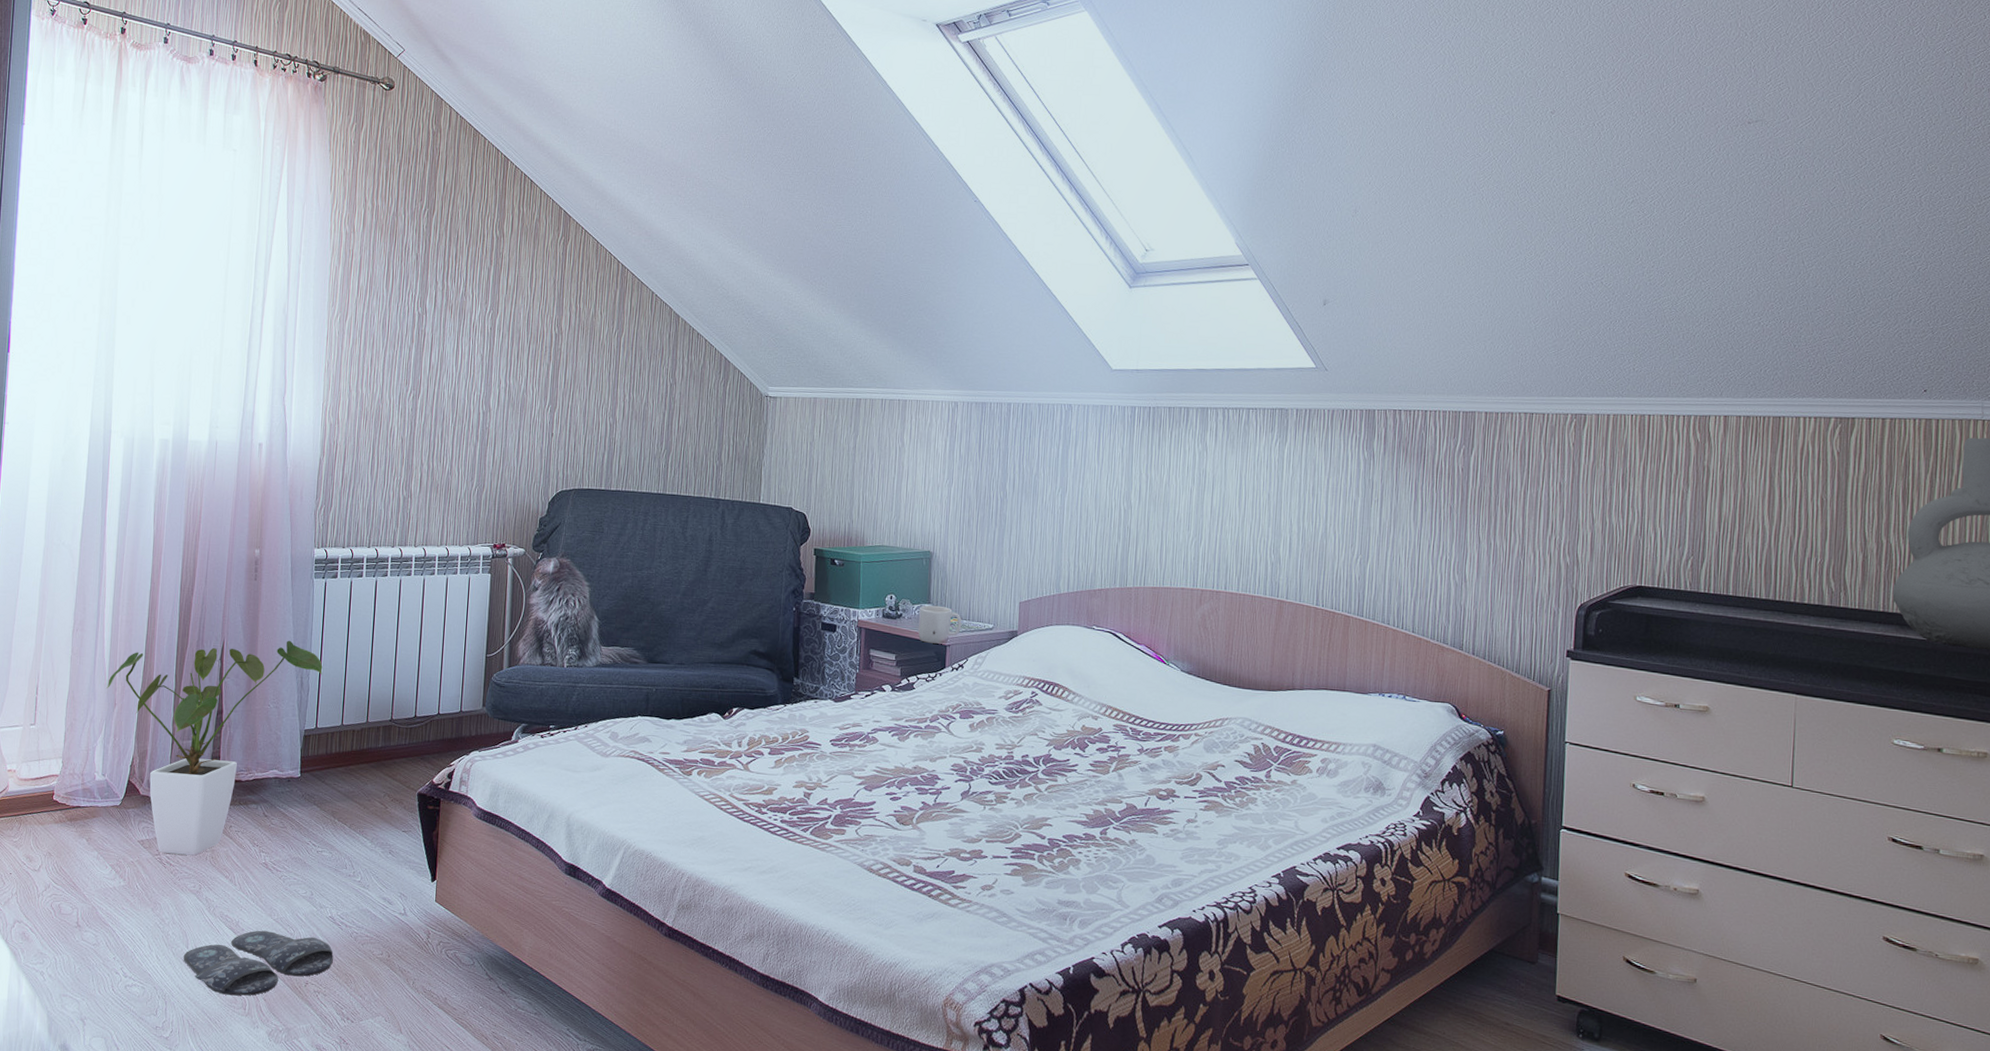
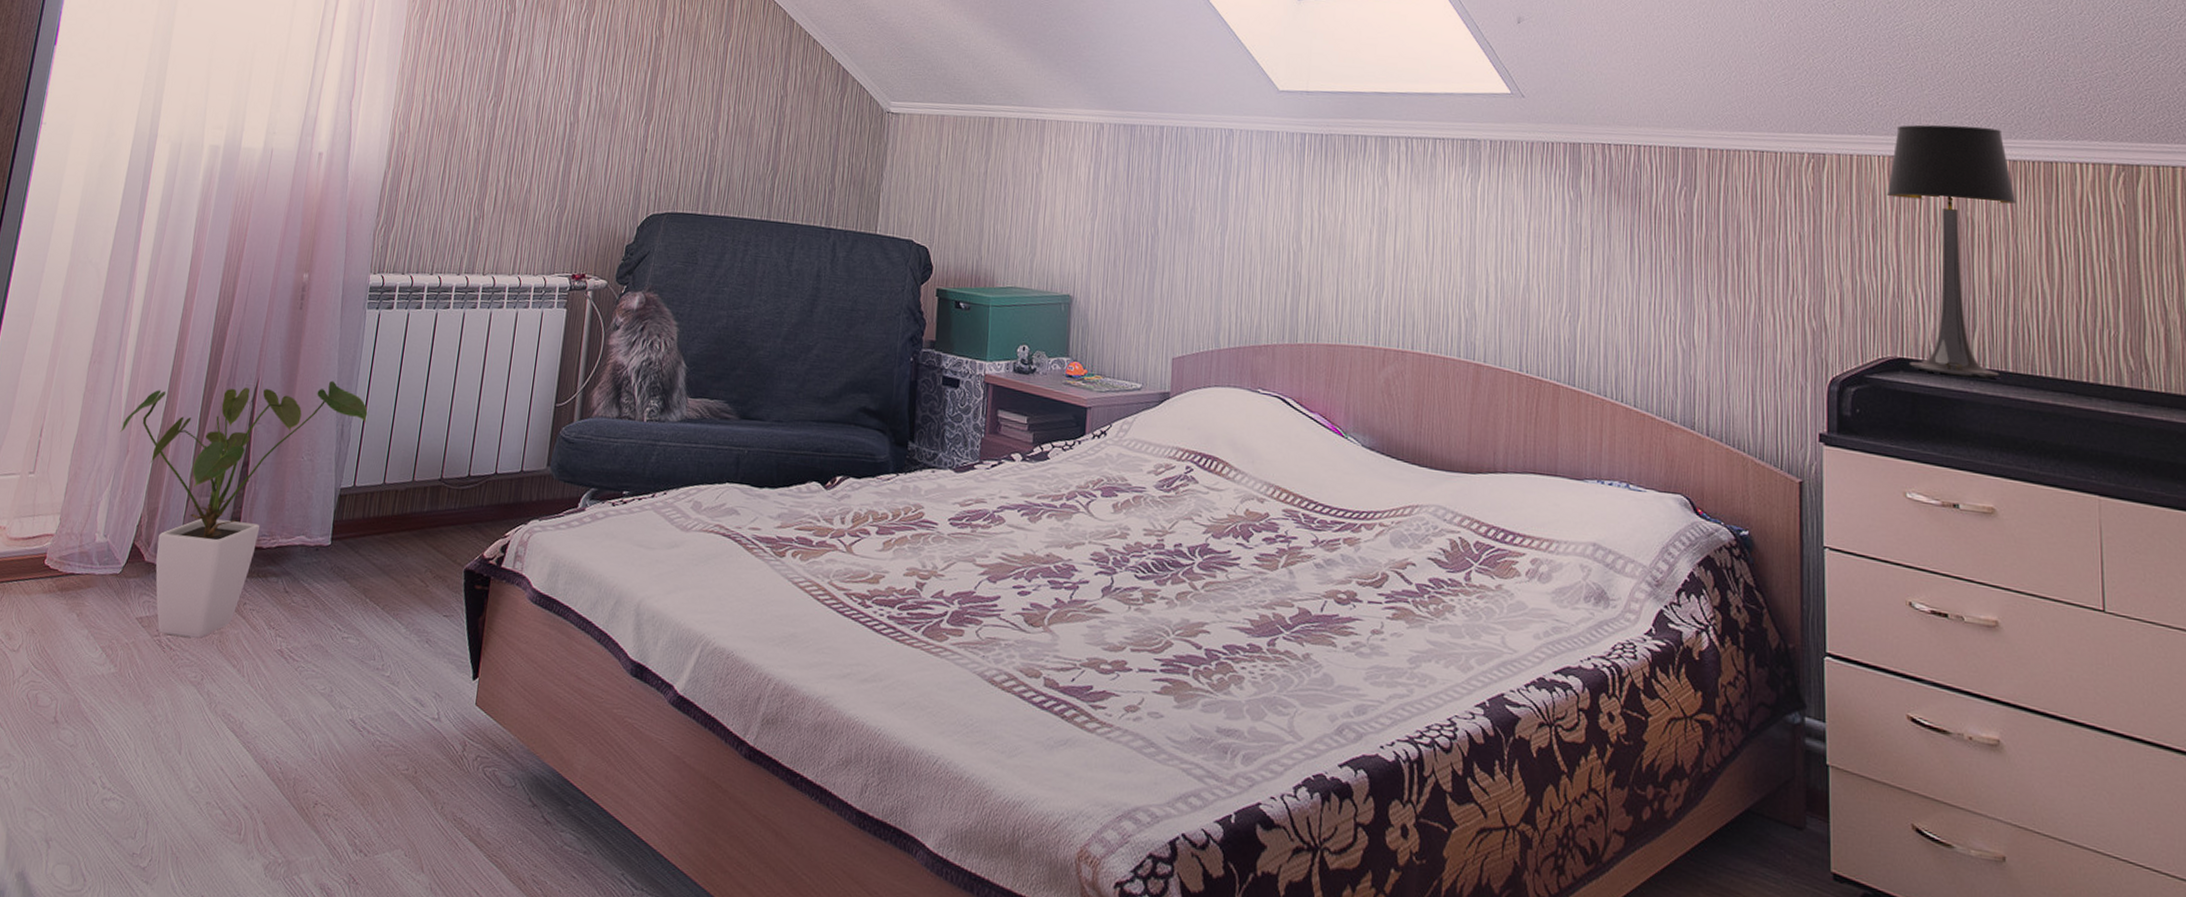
slippers: present [183,930,333,996] -> none [173,734,350,817]
mug: present [918,605,962,644] -> none [1054,358,1106,406]
table lamp: none [1636,387,1747,602] -> present [1886,124,2017,379]

